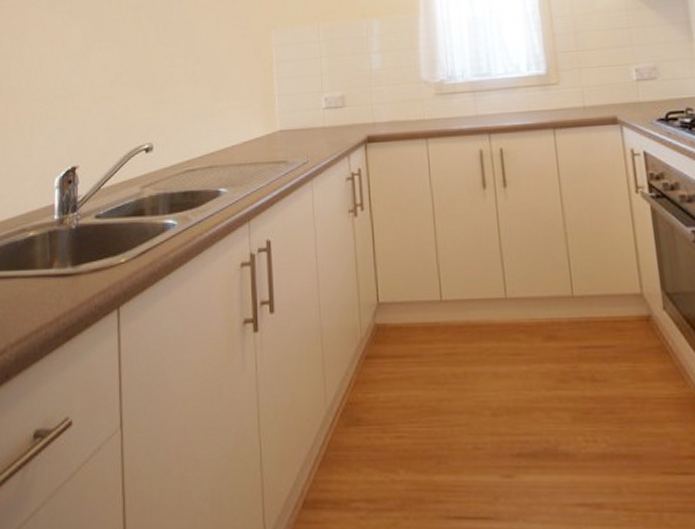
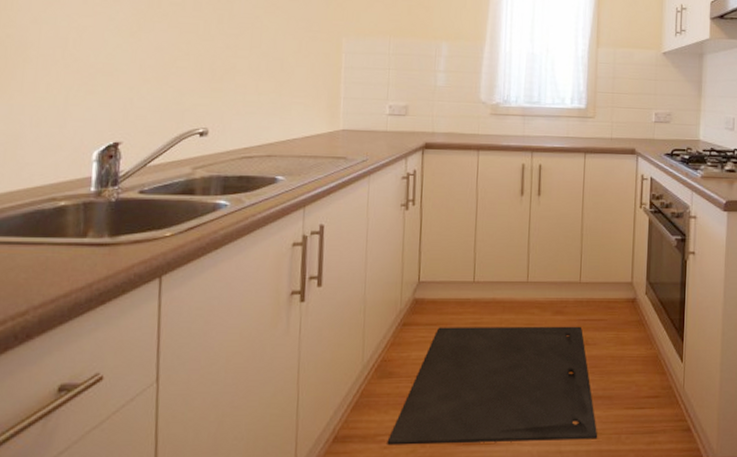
door mat: none [363,355,631,518] -> present [387,326,598,444]

